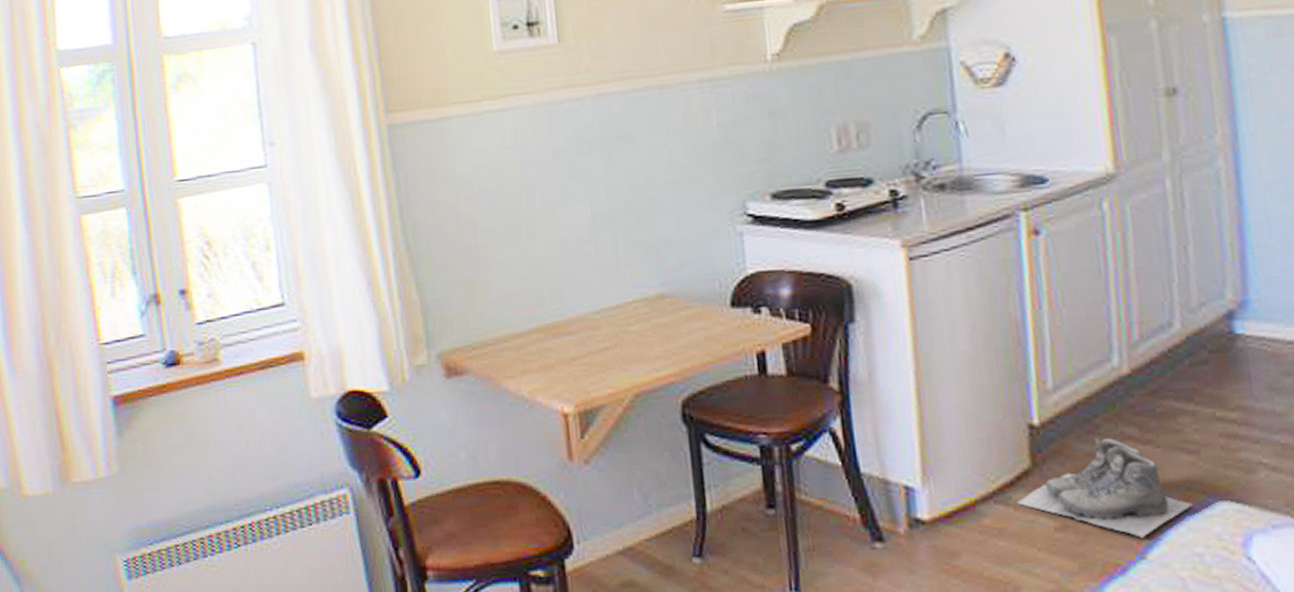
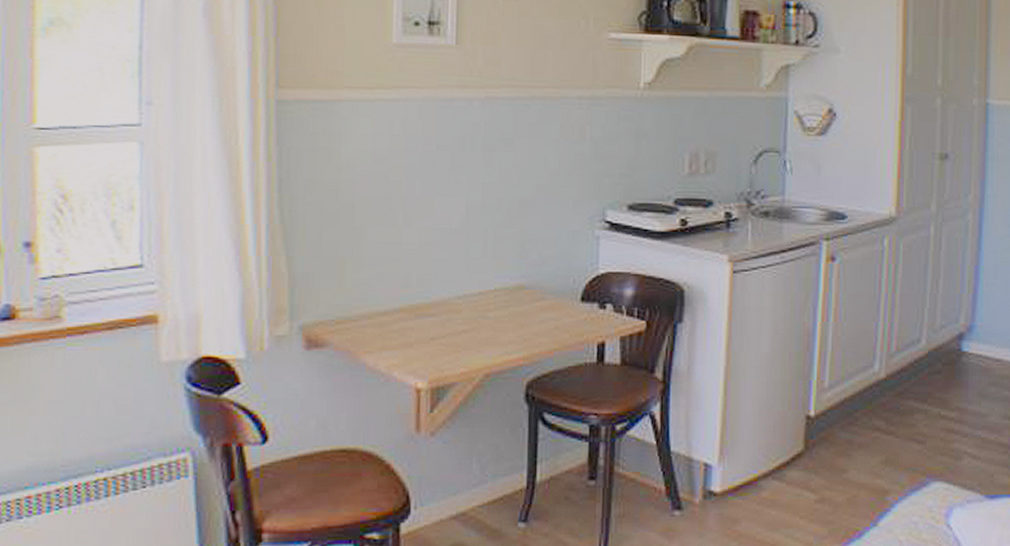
boots: present [1016,437,1194,538] -> none [788,428,916,509]

